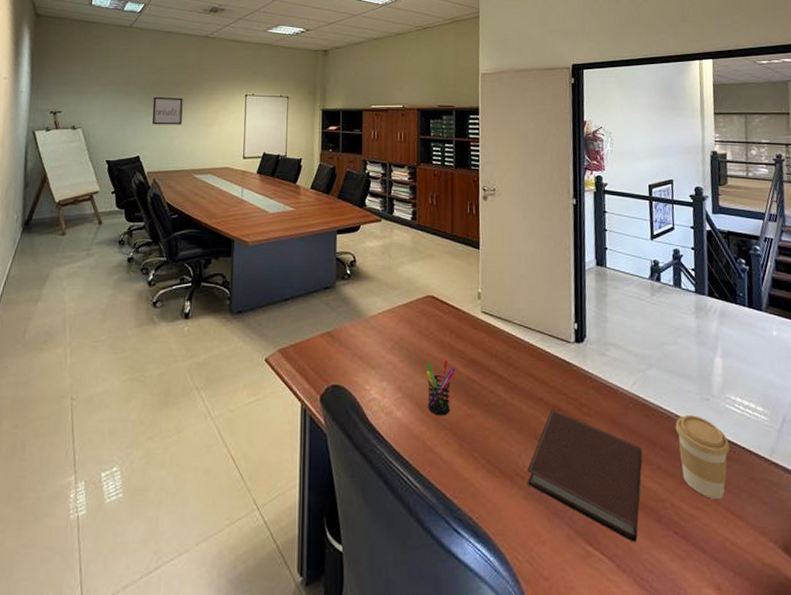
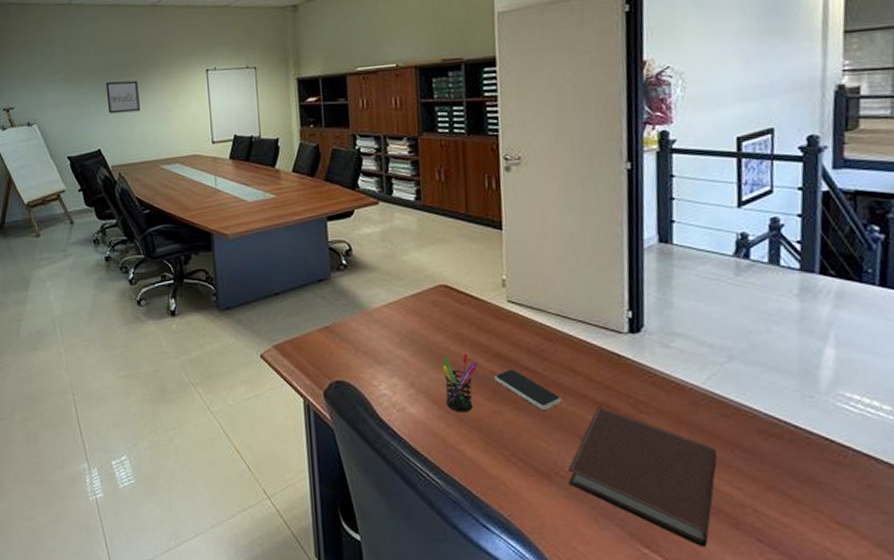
smartphone: none [469,374,523,413] -> present [494,369,561,410]
coffee cup: present [675,415,730,499] -> none [763,414,840,507]

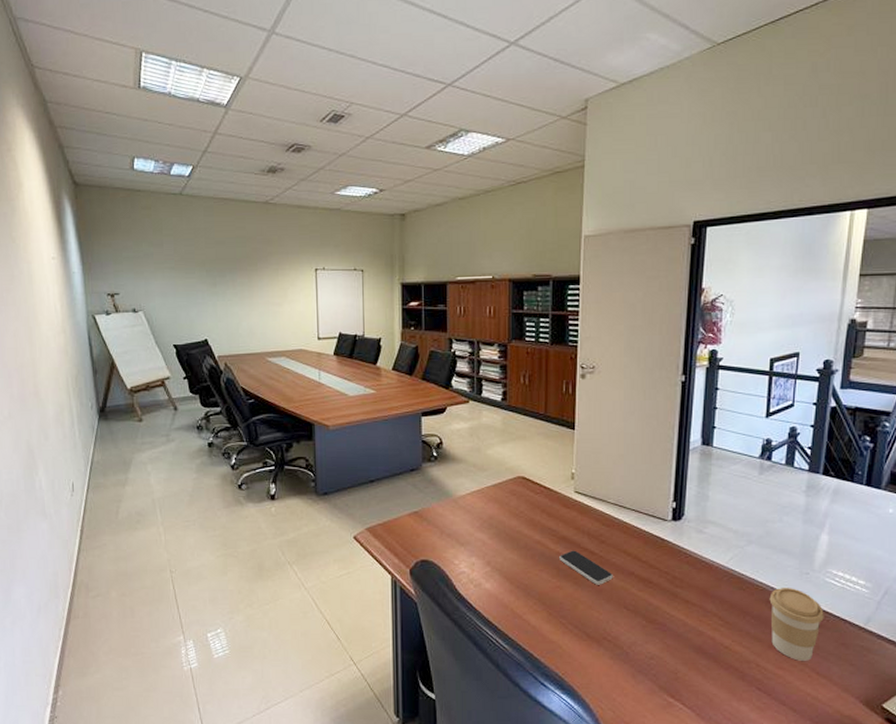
wall art: present [106,80,140,114] -> none [215,274,248,305]
pen holder: present [442,353,478,412] -> none [515,536,546,587]
notebook: present [568,407,717,548] -> none [613,582,732,696]
coffee cup: none [763,414,840,507] -> present [769,588,824,661]

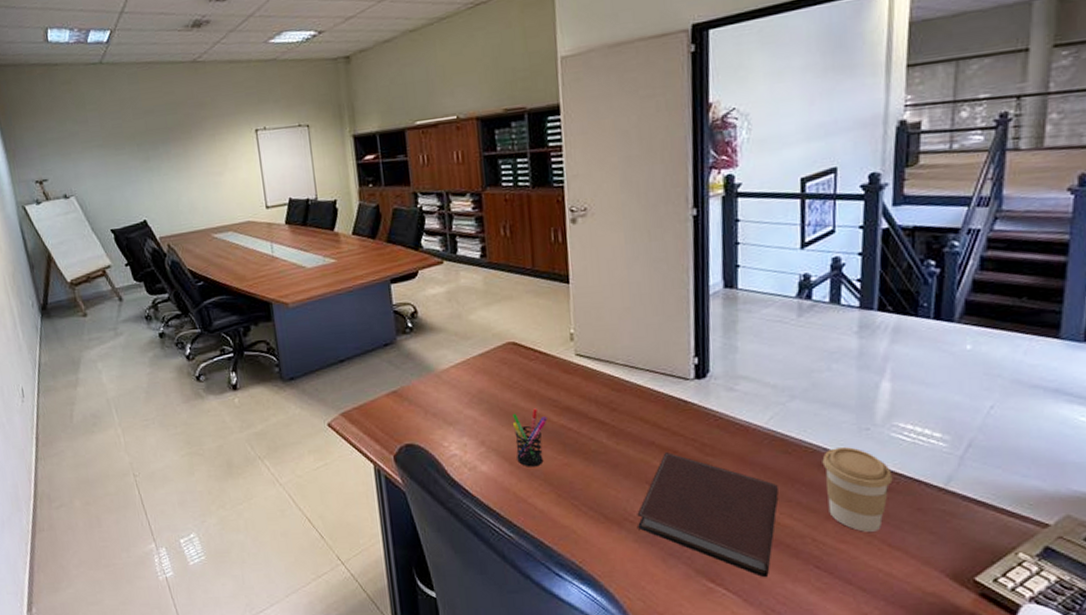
pen holder: none [515,536,546,587] -> present [512,408,548,467]
smartphone: present [559,550,613,585] -> none [564,421,630,459]
notebook: none [613,582,732,696] -> present [637,452,779,578]

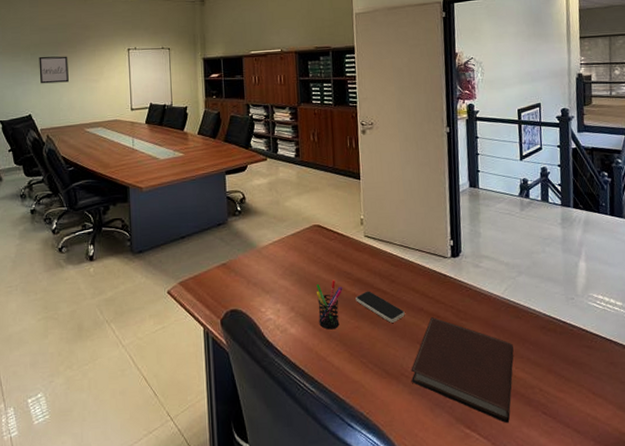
wall art: none [147,144,186,182] -> present [39,56,69,84]
smartphone: none [564,421,630,459] -> present [356,291,405,323]
coffee cup: present [822,447,893,532] -> none [543,313,592,383]

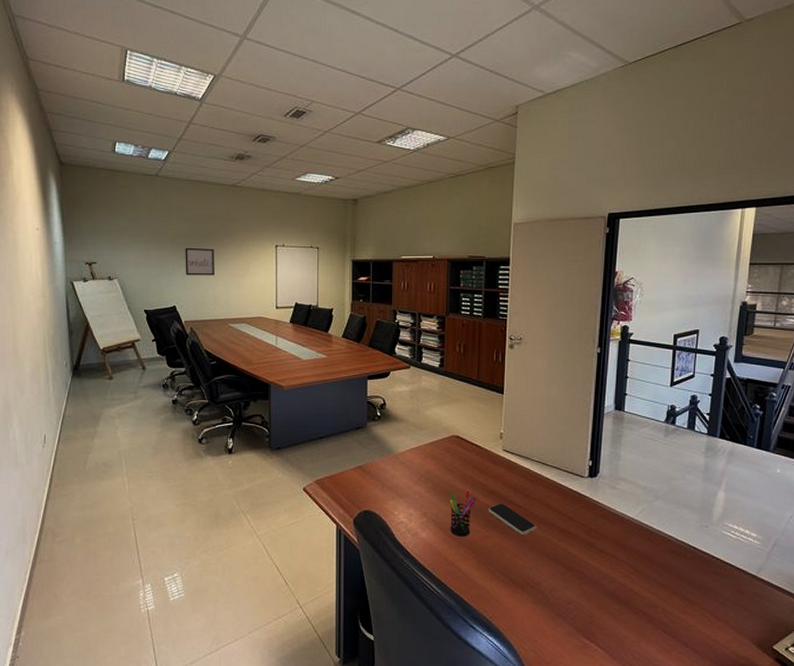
notebook: present [411,317,514,424] -> none [535,533,641,638]

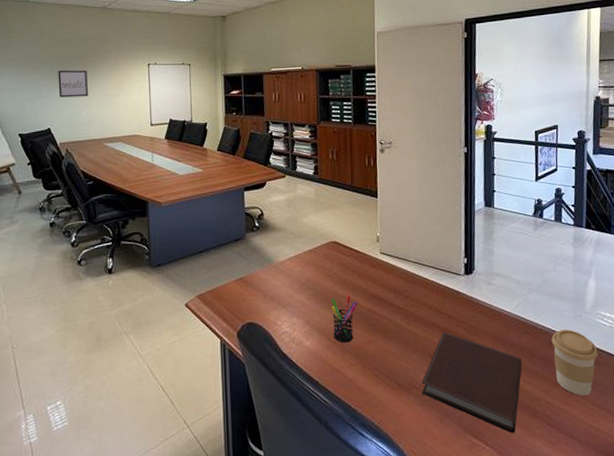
smartphone: present [488,503,536,535] -> none [370,306,418,337]
notebook: none [535,533,641,638] -> present [421,332,522,434]
coffee cup: none [674,539,722,606] -> present [551,329,598,396]

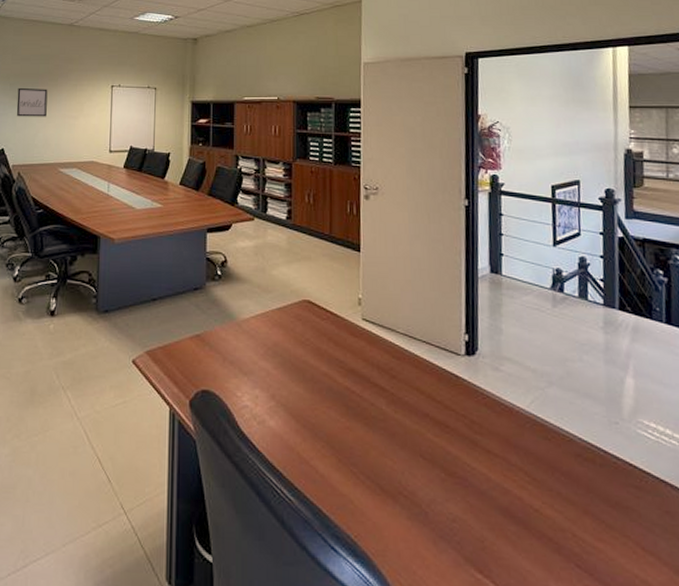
pen holder: present [331,295,358,343] -> none [301,367,334,427]
notebook: present [421,332,522,434] -> none [410,426,541,573]
coffee cup: present [551,329,598,396] -> none [578,439,642,532]

